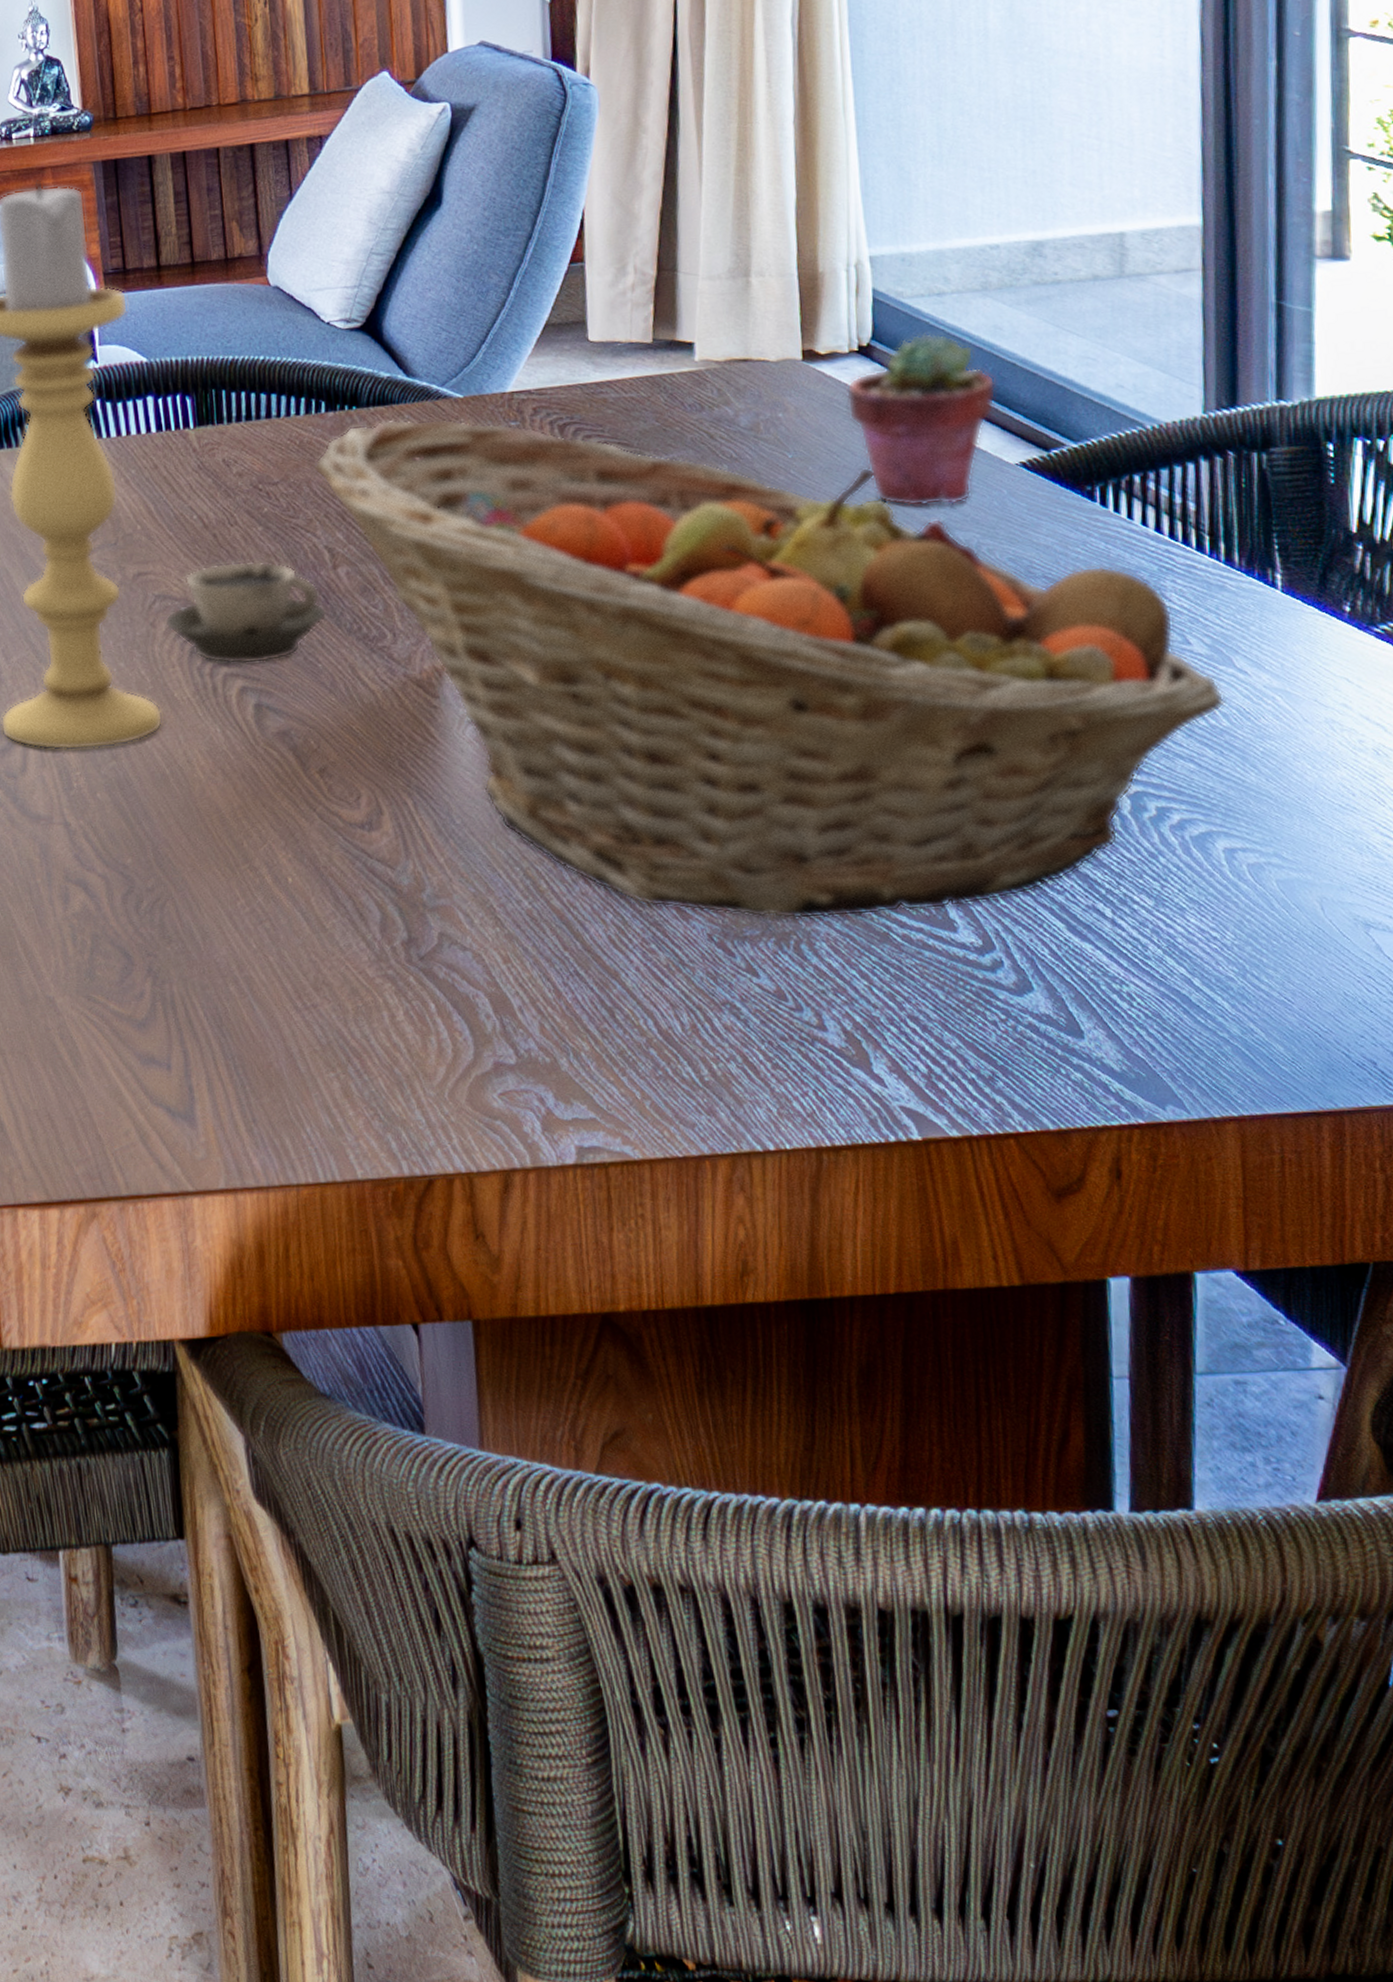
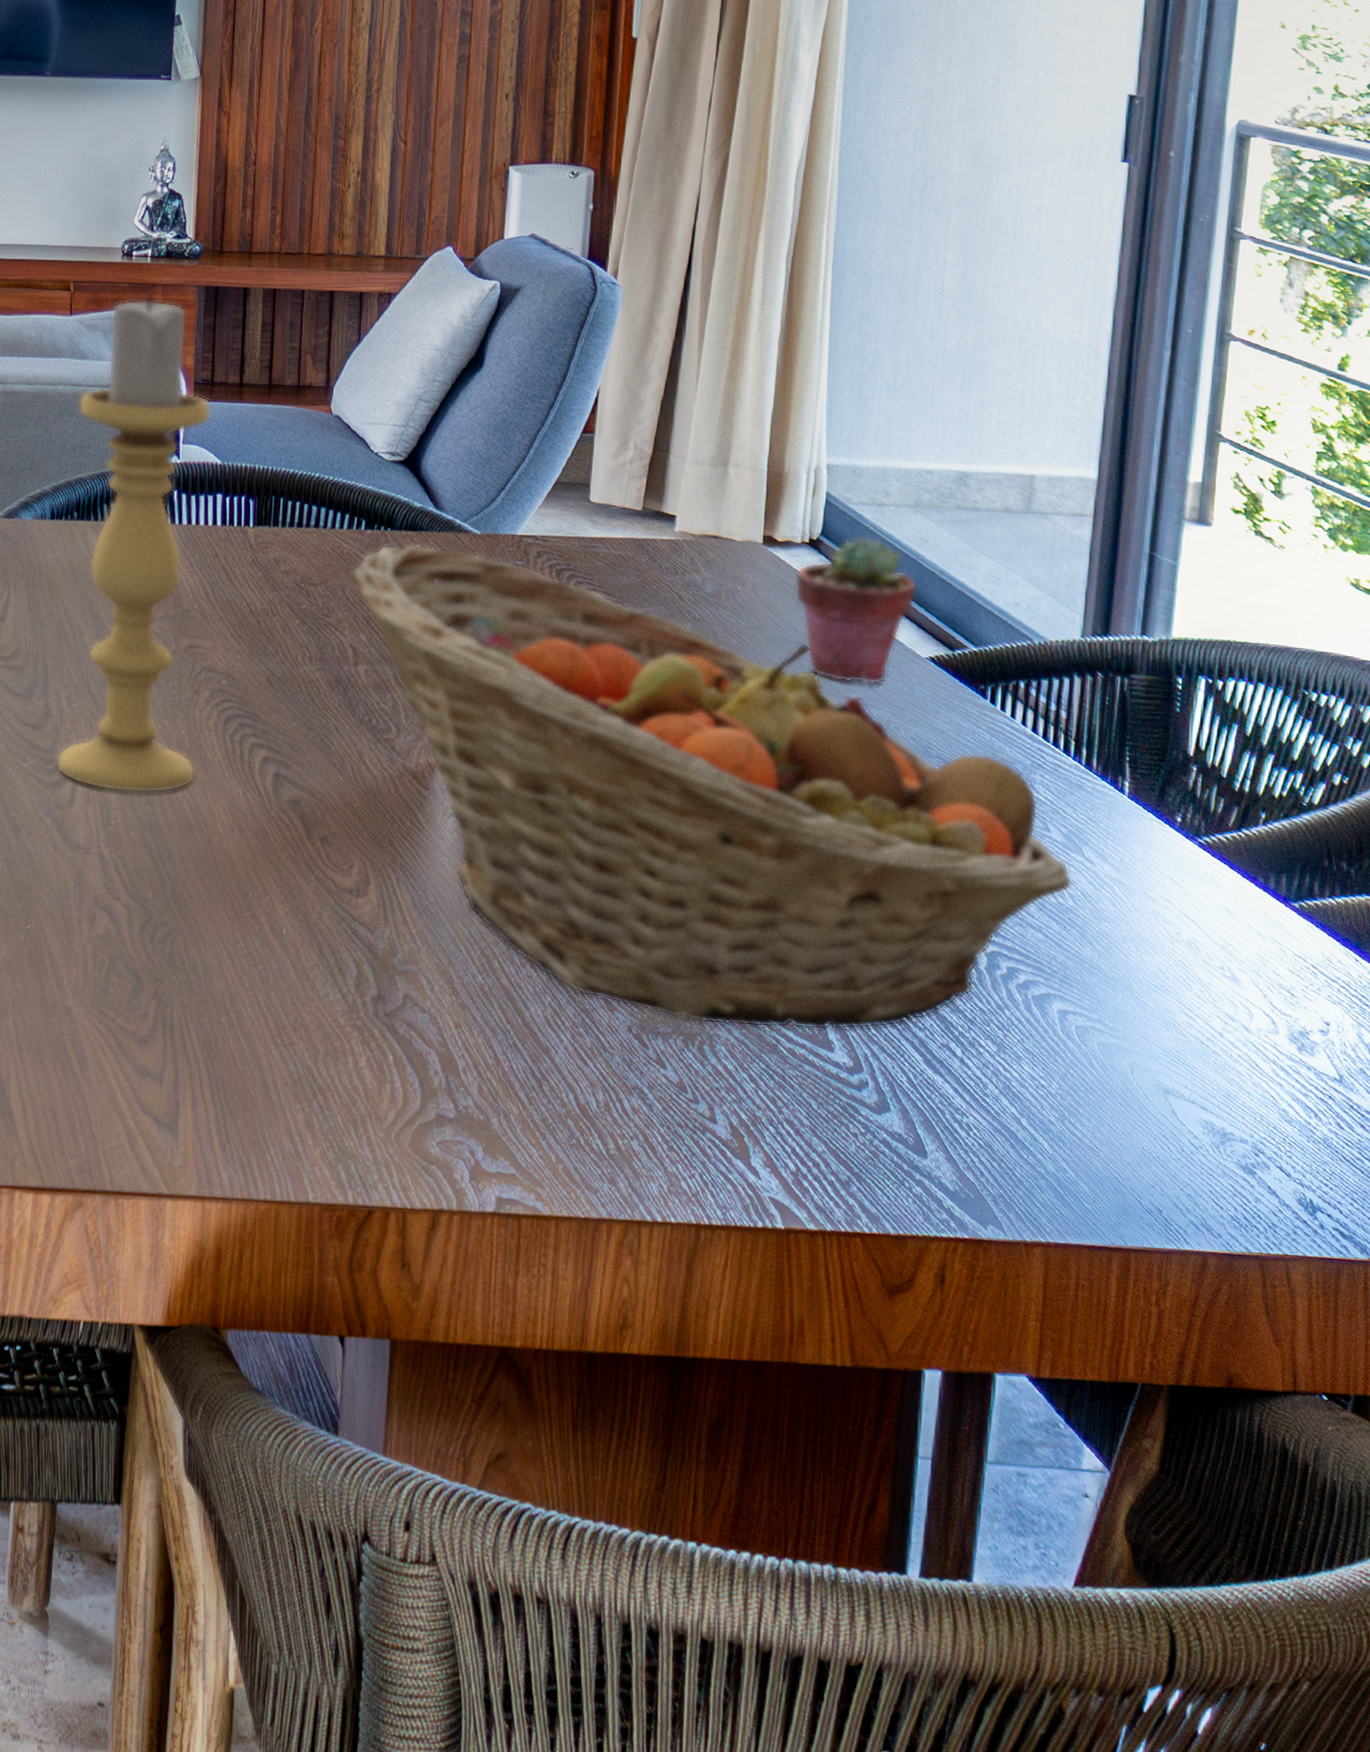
cup: present [164,560,327,665] -> none [206,646,345,739]

